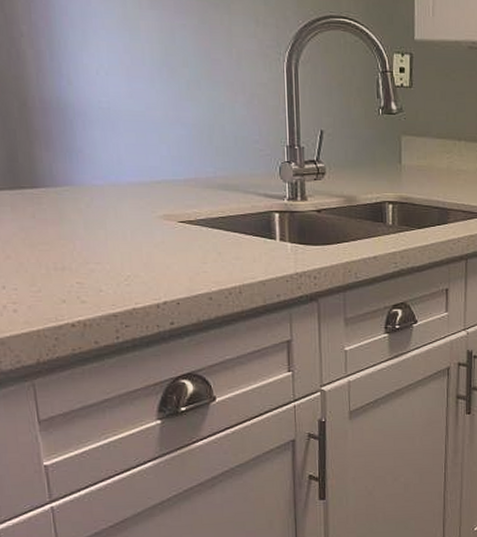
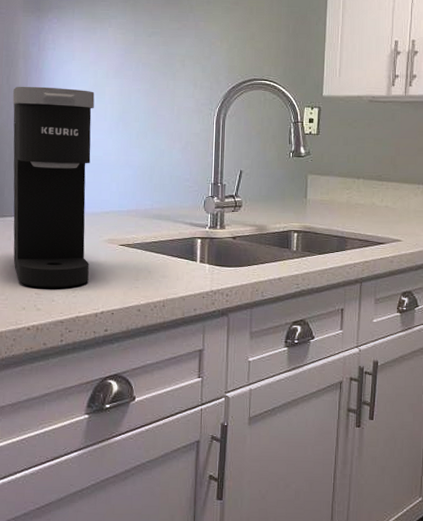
coffee maker: none [12,15,144,276] -> present [13,86,95,288]

